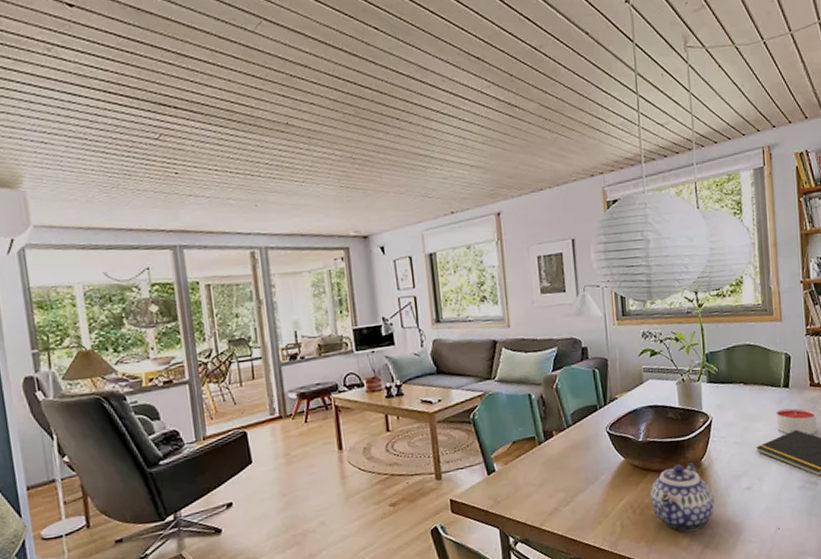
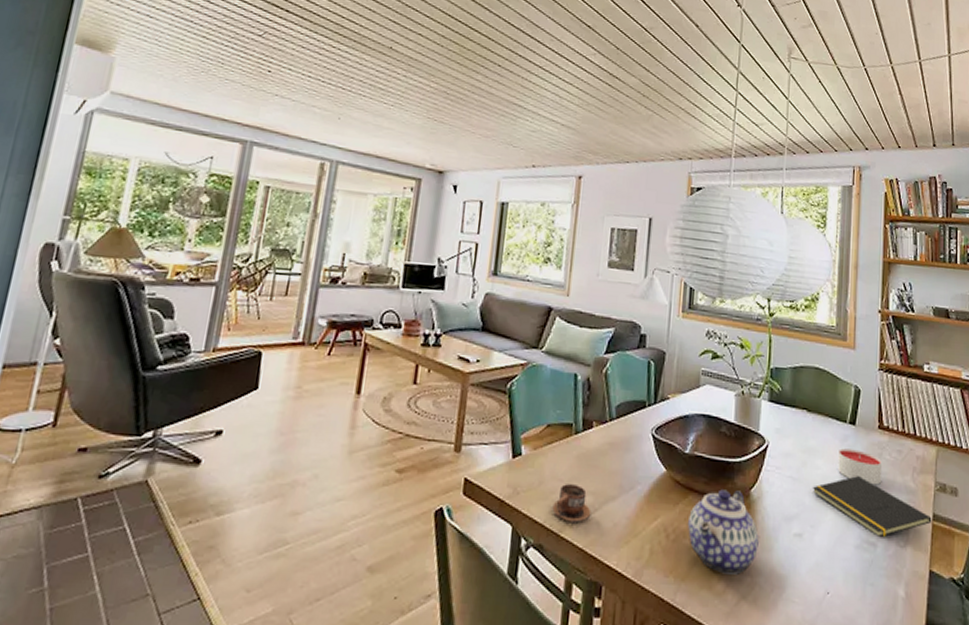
cup: none [529,485,565,517] -> present [551,484,591,524]

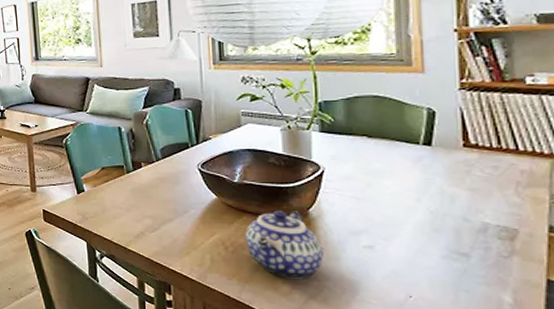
cup: present [551,484,591,524] -> none [116,211,152,240]
notepad: present [812,476,932,538] -> none [381,193,548,249]
candle: present [838,448,883,485] -> none [411,168,473,201]

